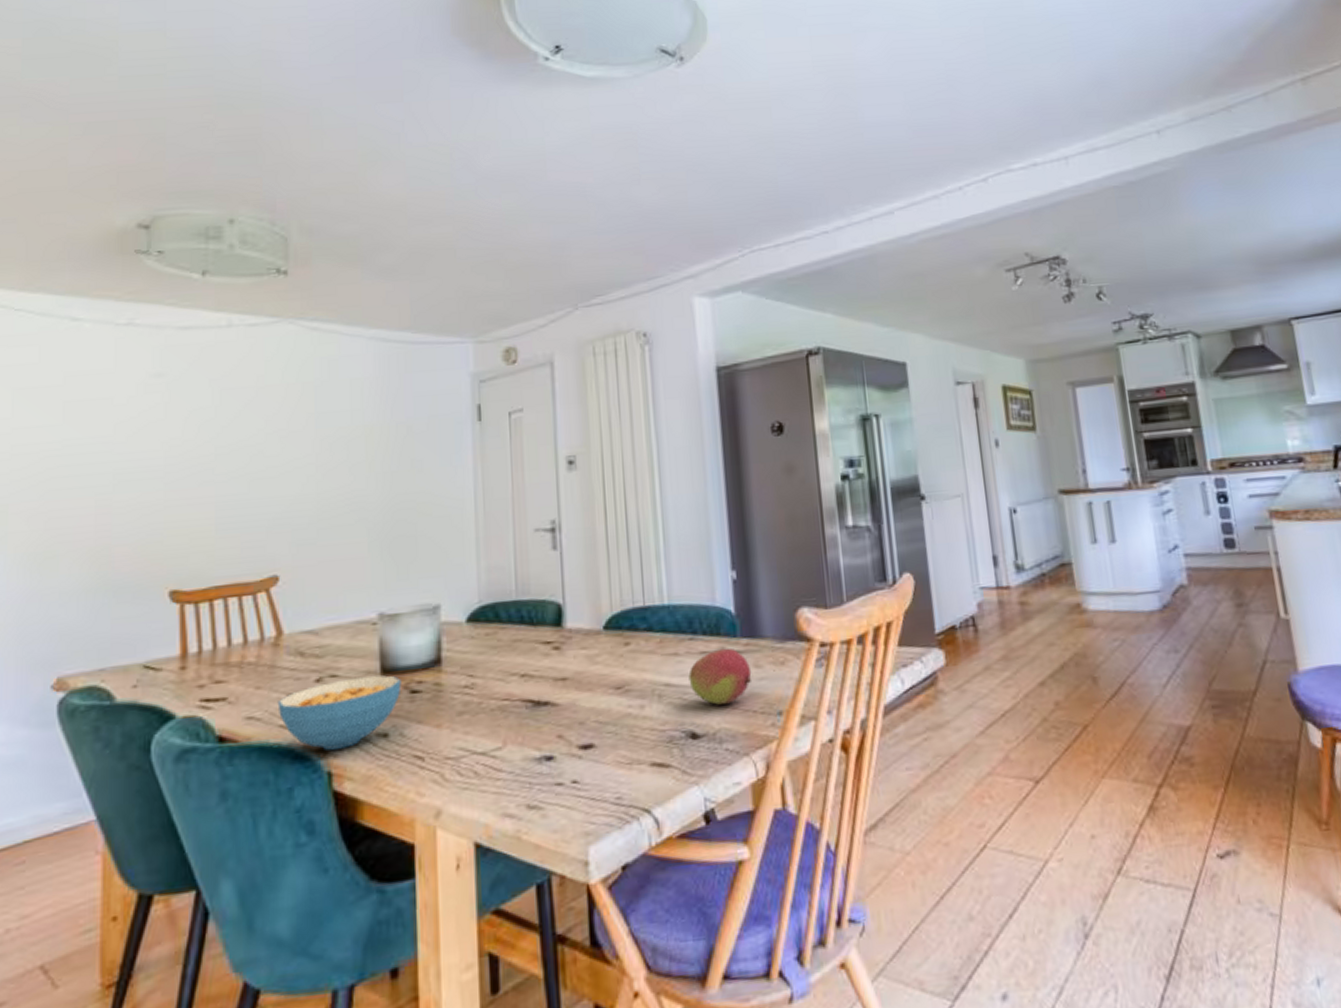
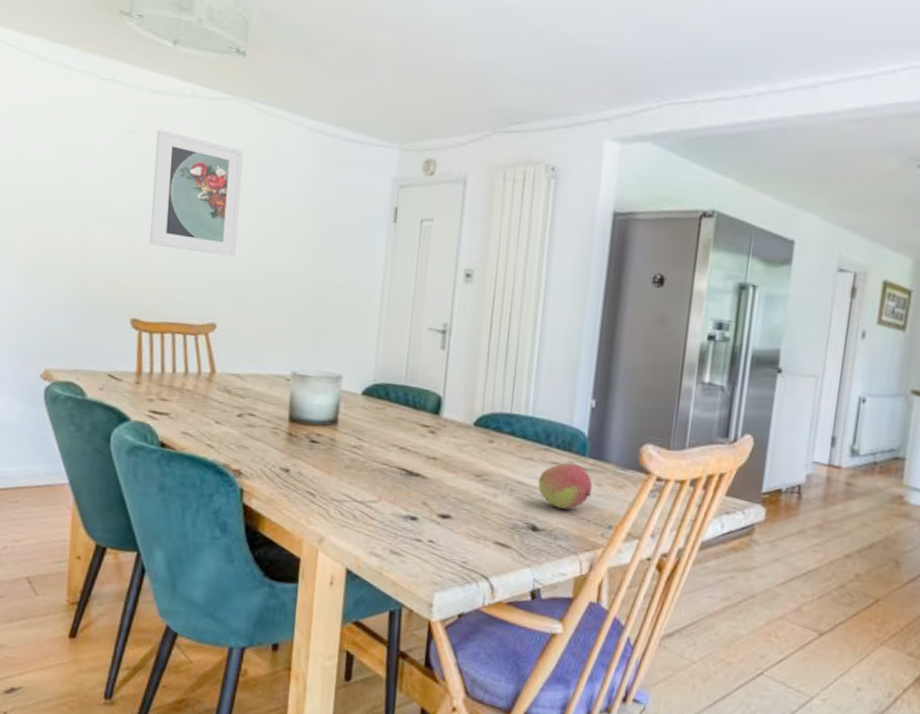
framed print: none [188,368,296,499] -> present [150,129,243,256]
cereal bowl: present [277,675,402,750] -> none [207,419,304,474]

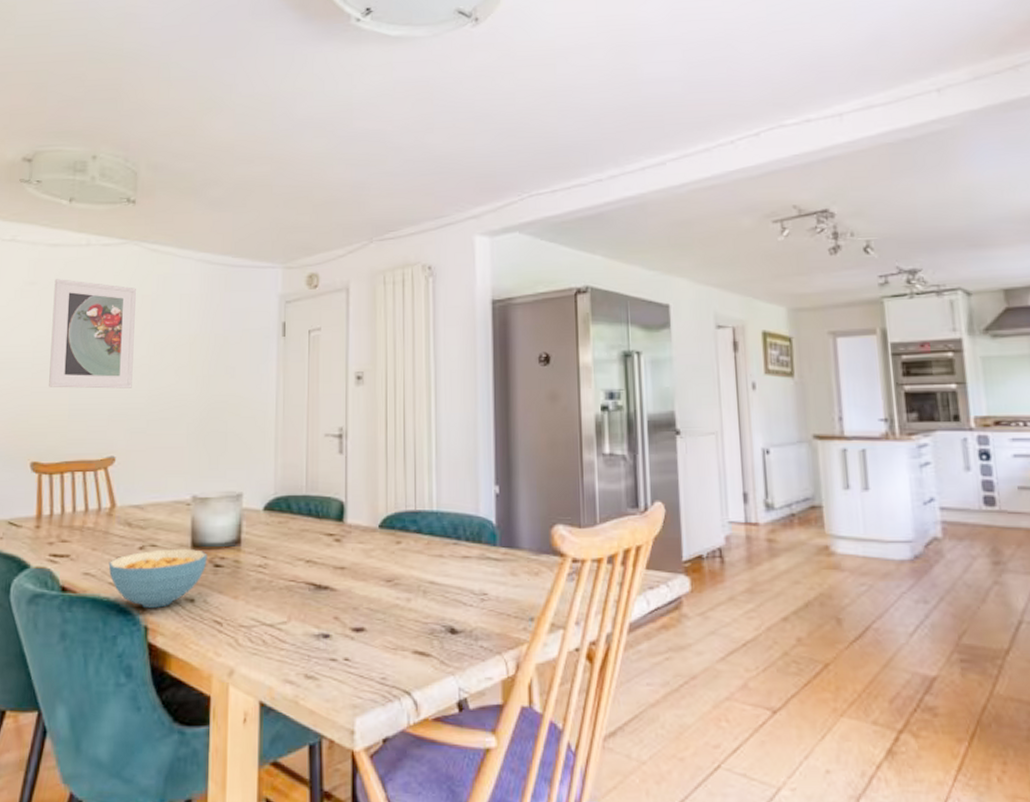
cereal bowl: none [207,419,304,474] -> present [108,549,208,608]
fruit: present [538,463,593,510] -> none [451,555,508,605]

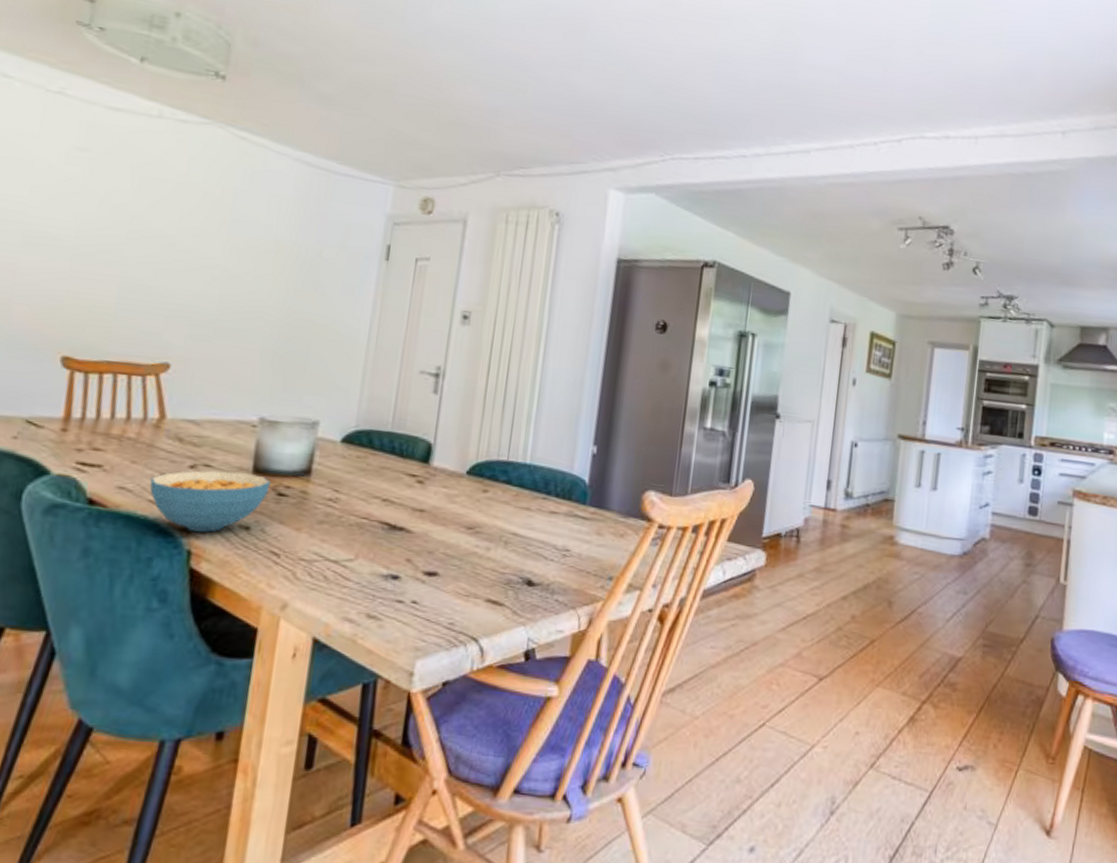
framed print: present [49,279,136,389] -> none [93,149,216,290]

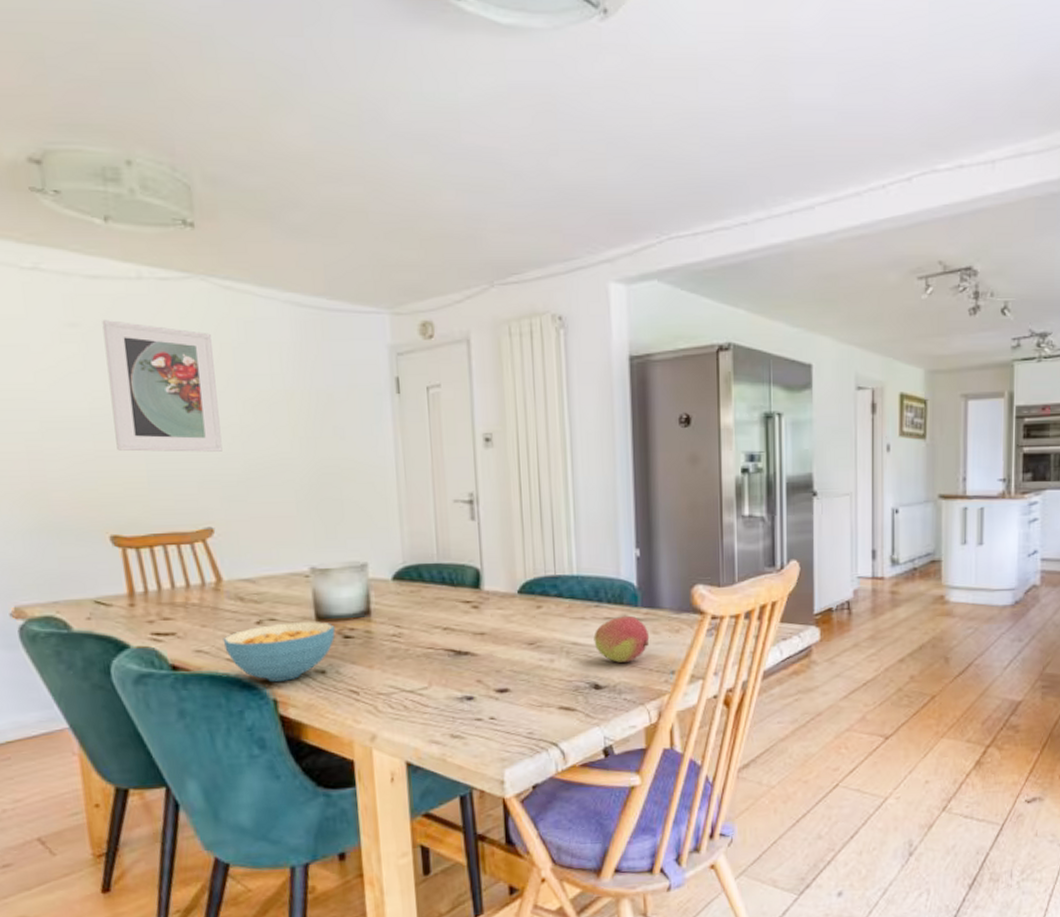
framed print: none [93,149,216,290] -> present [102,320,223,452]
fruit: none [534,512,593,561] -> present [593,615,650,662]

